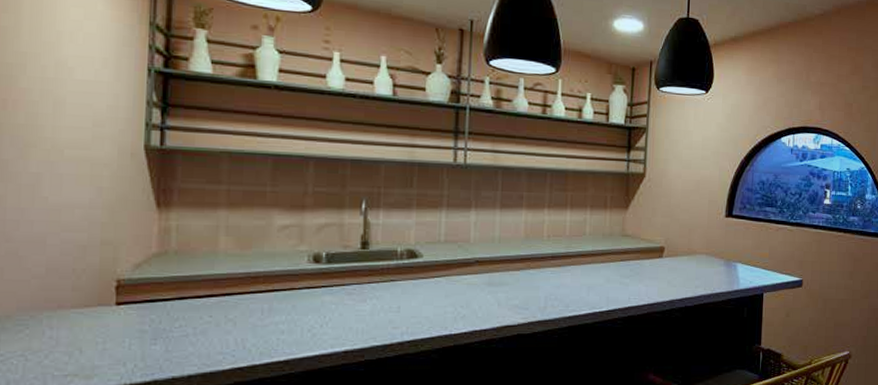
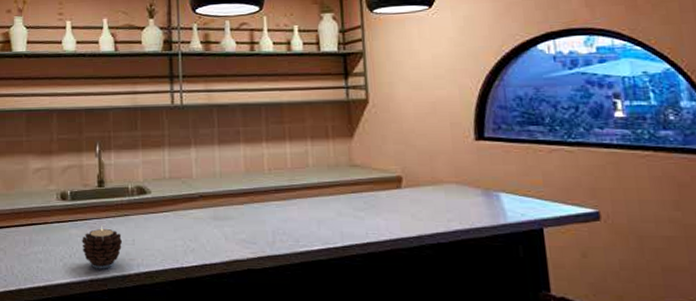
candle: none [336,292,386,339] -> present [82,226,123,269]

